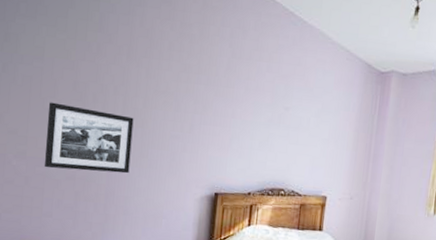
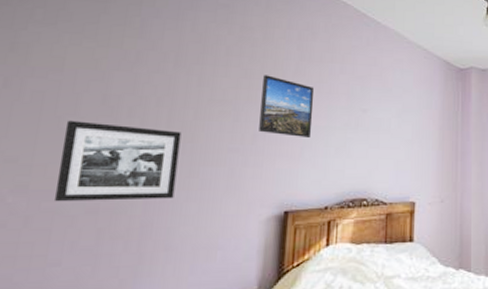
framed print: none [195,70,244,131] -> present [259,75,315,139]

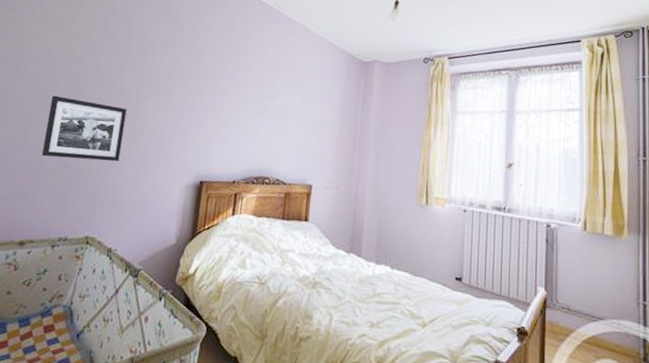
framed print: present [259,75,315,139] -> none [184,64,231,120]

